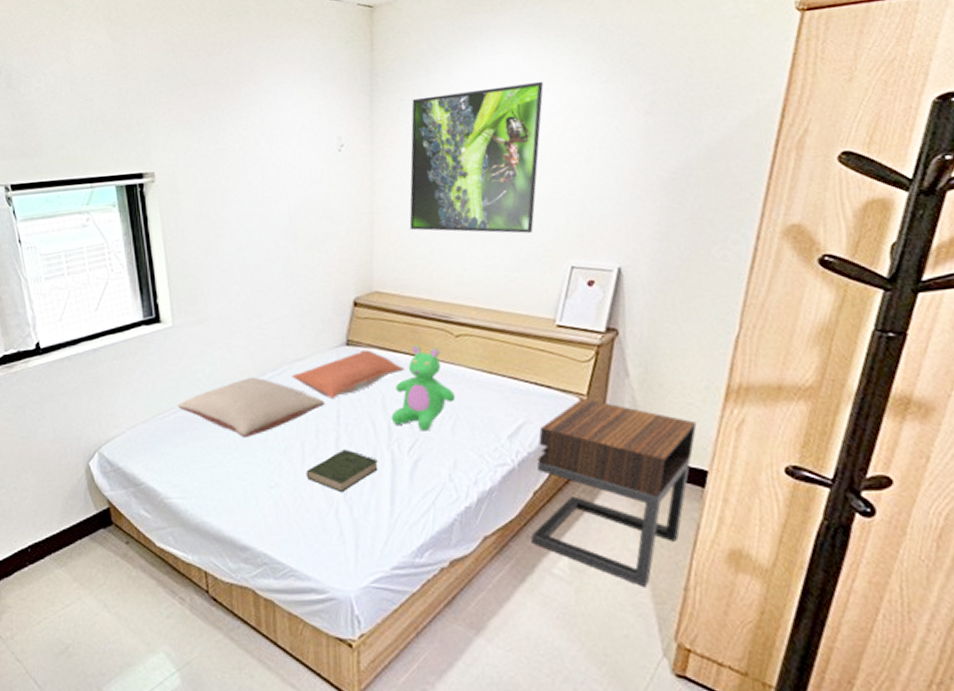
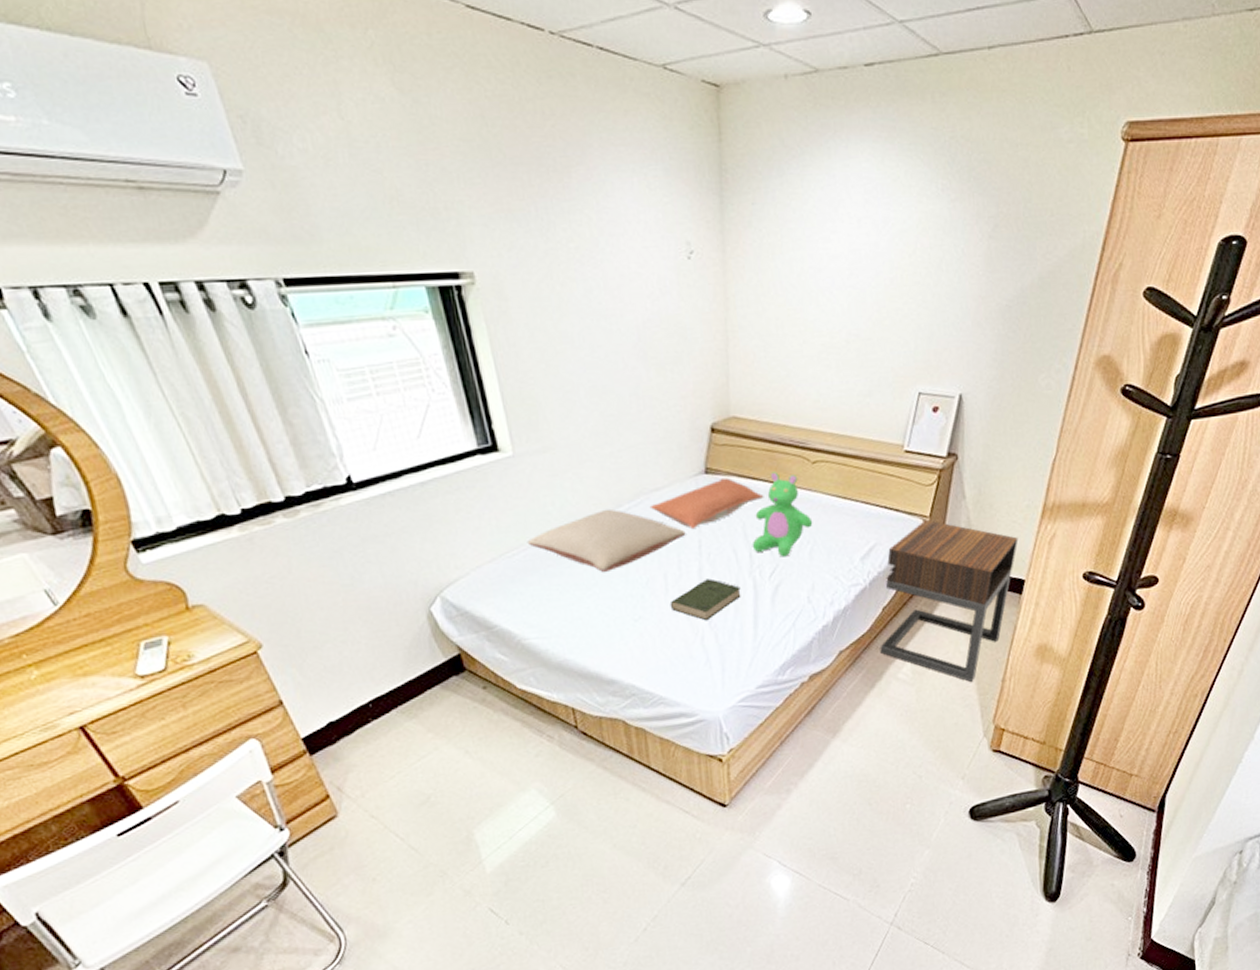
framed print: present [409,81,544,234] -> none [764,193,896,358]

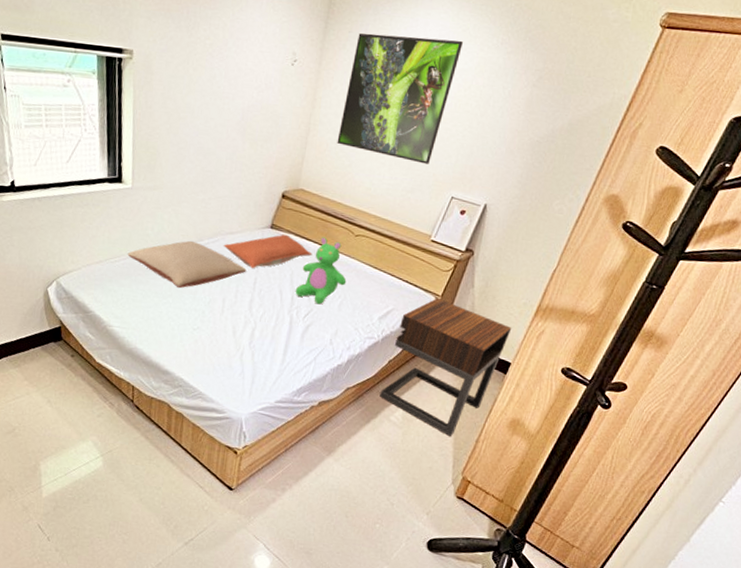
book: present [670,578,741,621] -> none [222,309,279,341]
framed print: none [764,193,896,358] -> present [337,33,463,164]

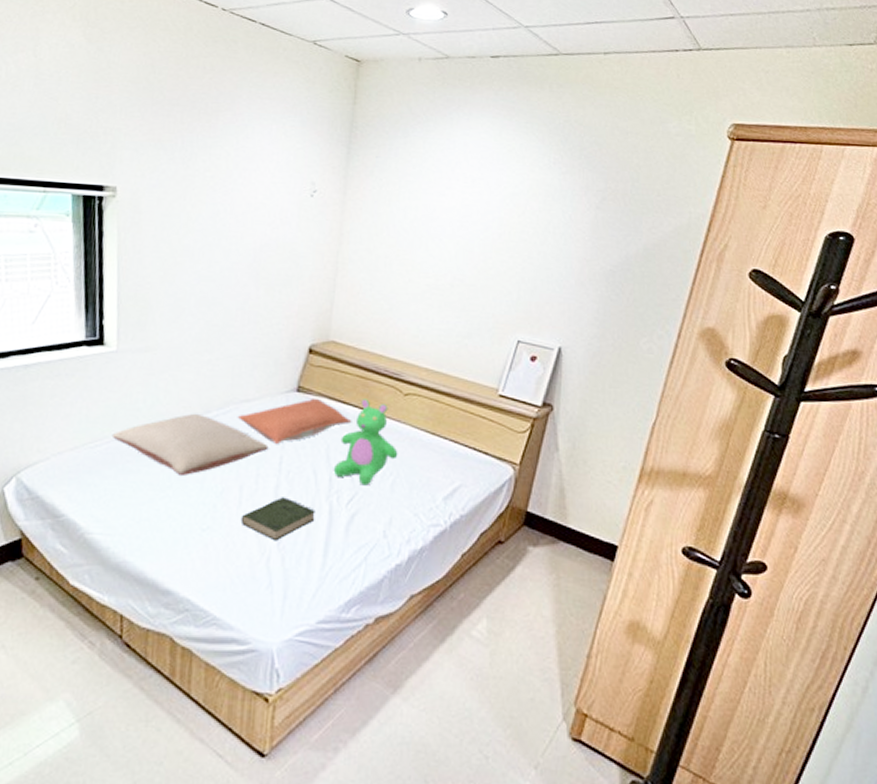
book: none [222,309,279,341] -> present [240,497,315,541]
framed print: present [337,33,463,164] -> none [372,157,510,303]
nightstand: present [380,298,512,436] -> none [455,468,613,652]

